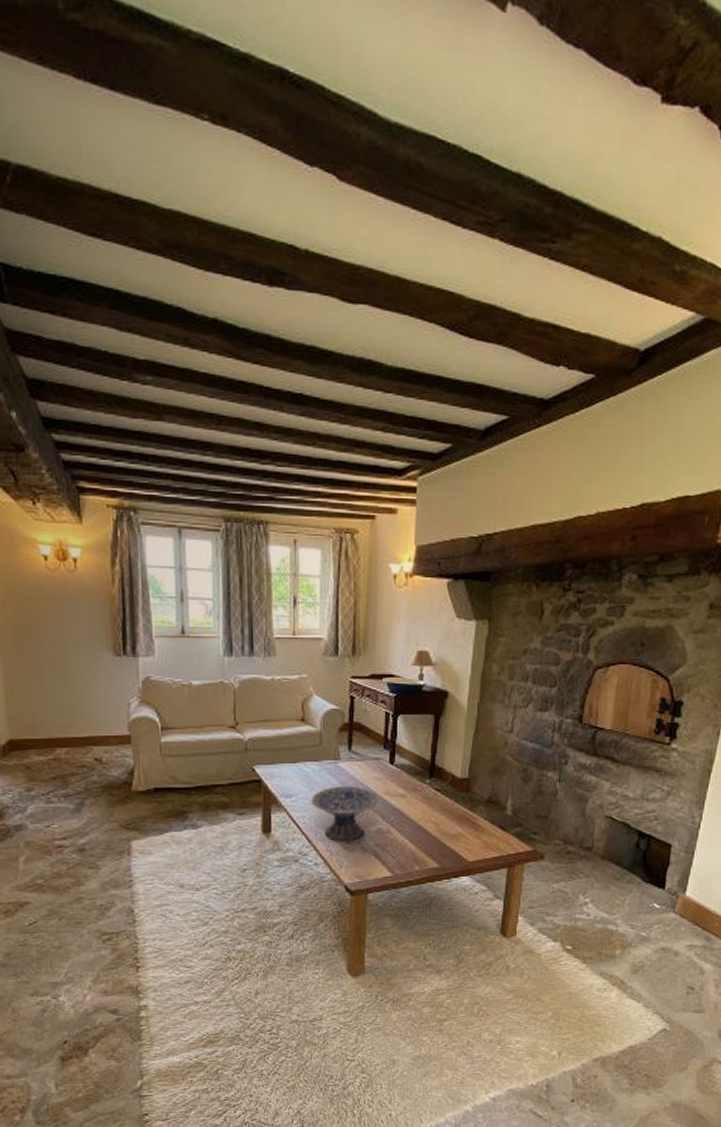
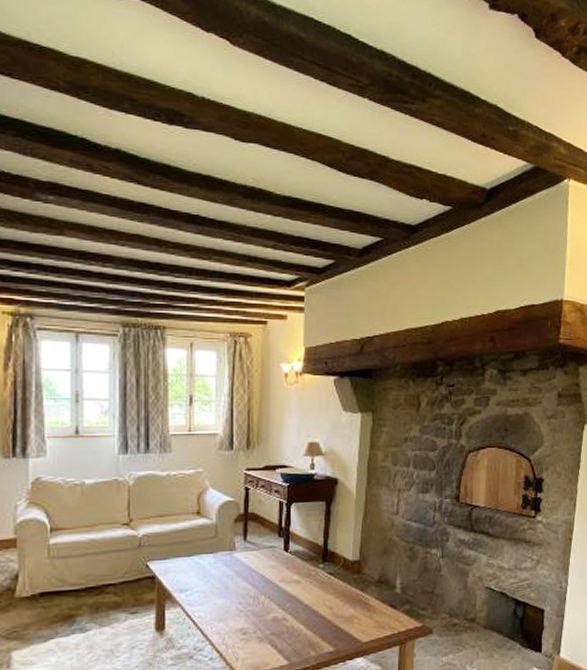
decorative bowl: present [310,786,379,842] -> none [205,576,274,634]

